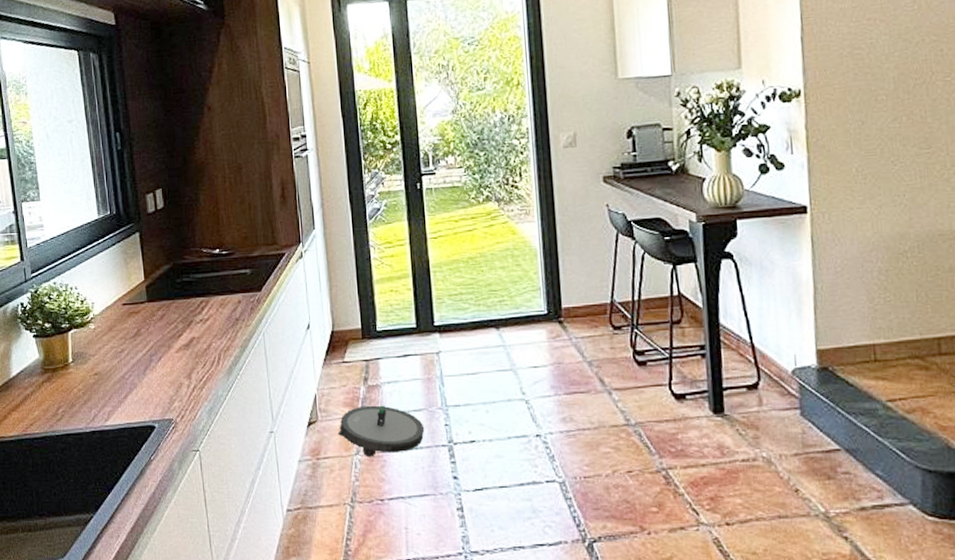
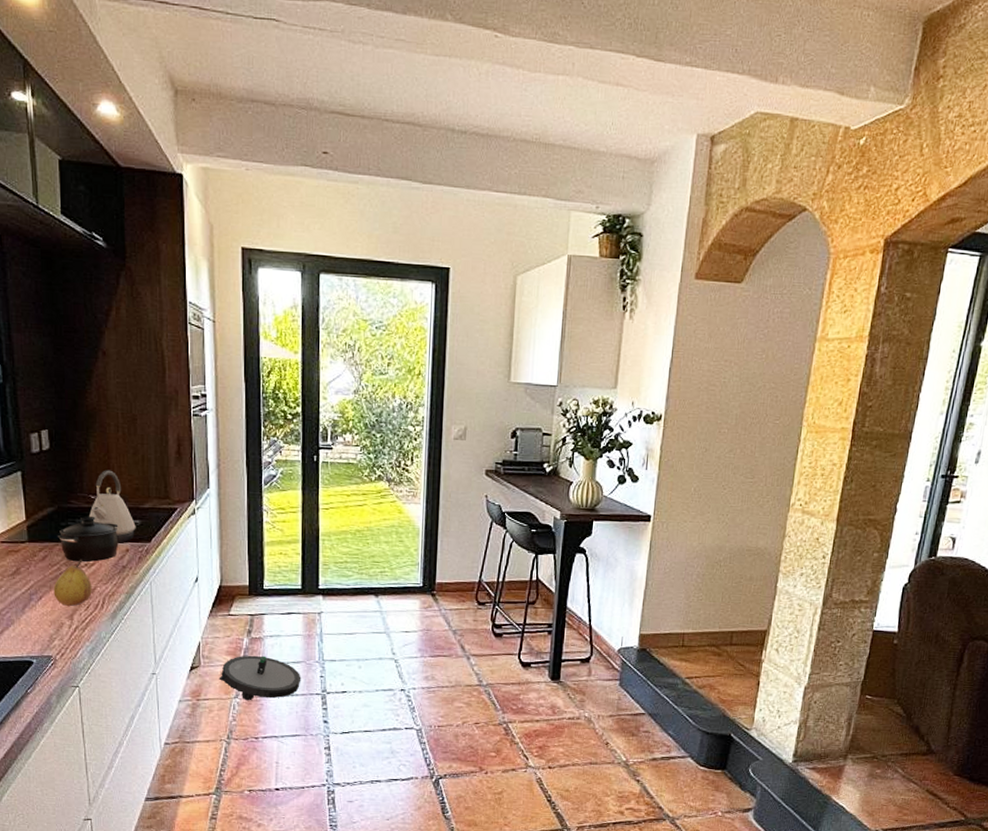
fruit: none [172,314,208,365] -> present [53,559,92,606]
saucepan: none [173,271,231,317] -> present [57,516,119,562]
kettle: none [201,221,247,295] -> present [88,470,136,543]

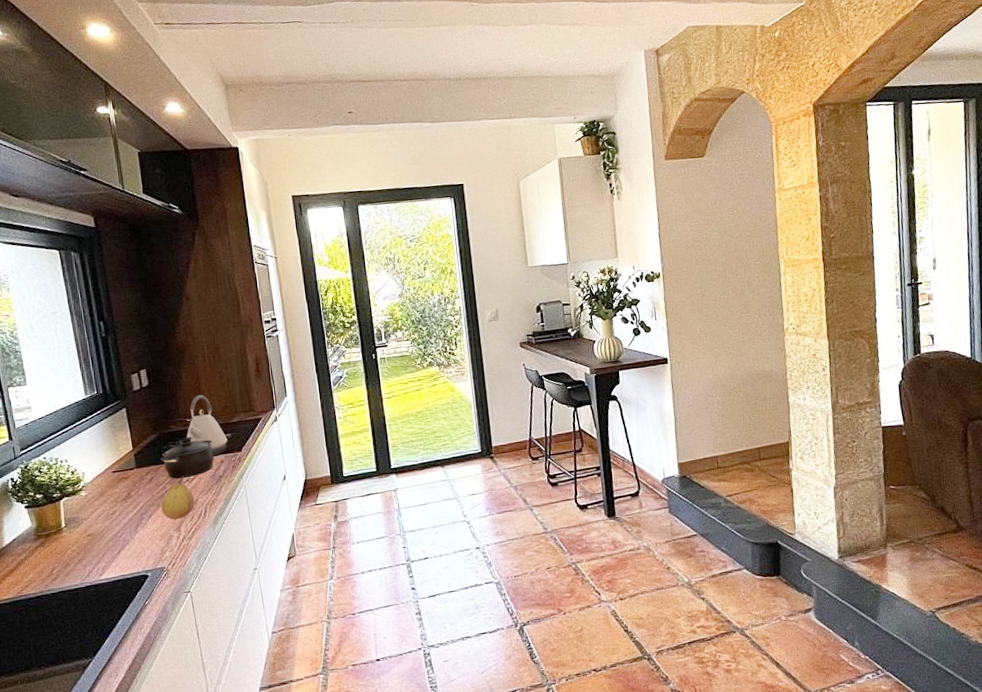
robot vacuum: present [218,655,301,701] -> none [313,536,387,581]

